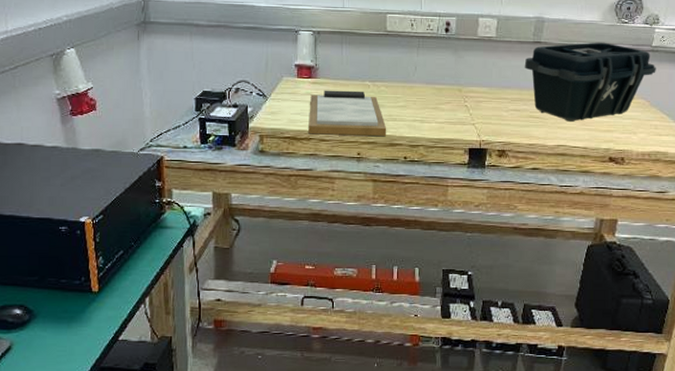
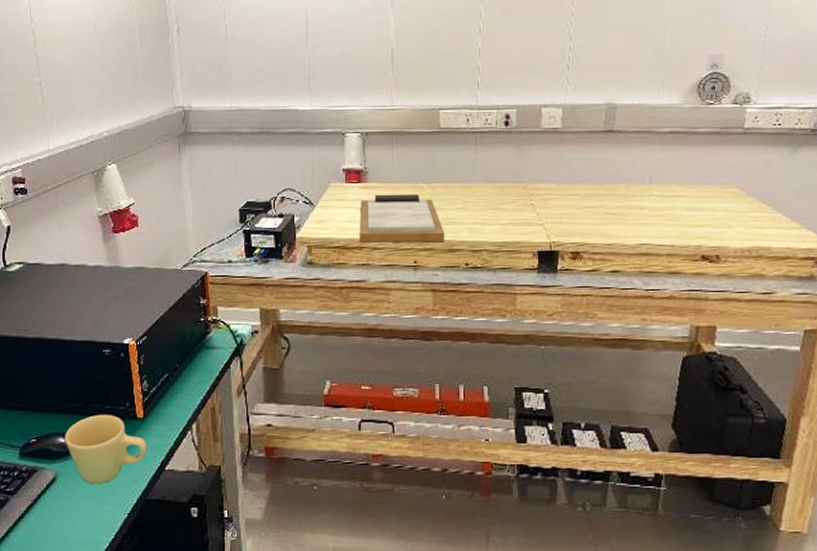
mug: none [20,287,102,353] -> present [65,414,147,485]
toolbox: present [524,42,656,123] -> none [596,127,751,218]

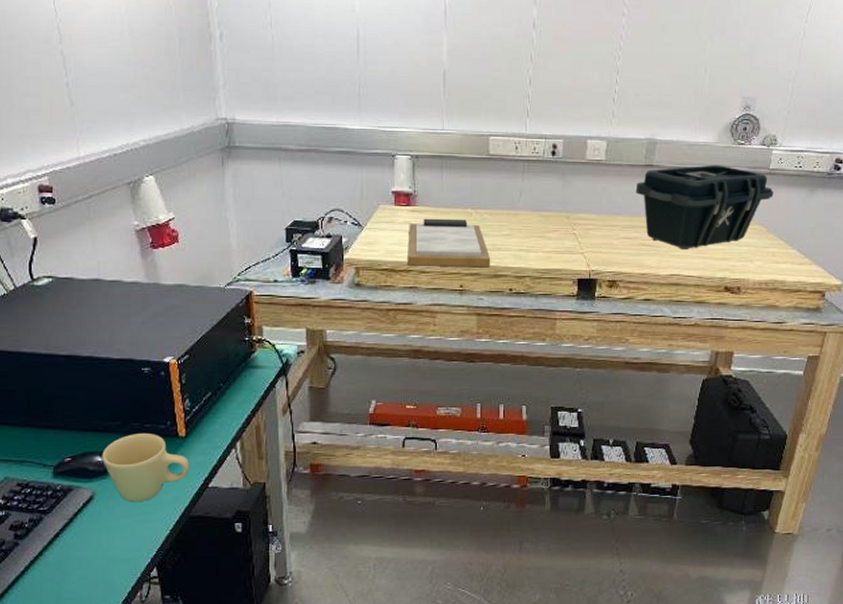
toolbox: none [596,127,751,218] -> present [635,165,774,251]

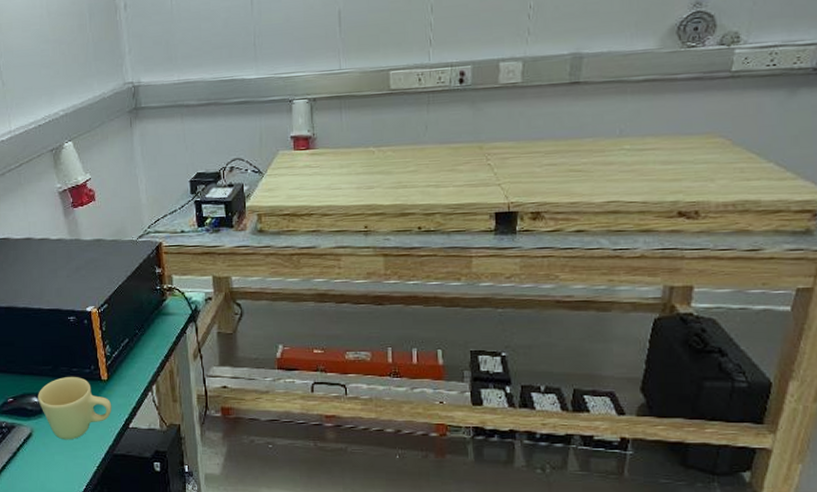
clipboard: present [407,218,491,268] -> none [308,158,397,210]
toolbox: present [635,165,774,251] -> none [559,73,739,174]

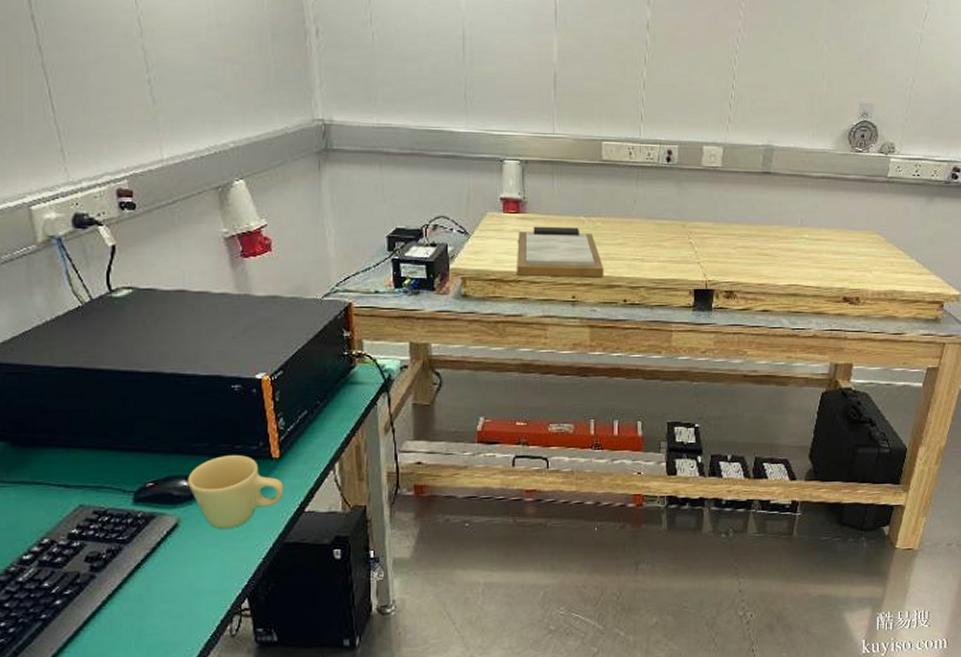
clipboard: none [308,158,397,210] -> present [517,226,604,278]

